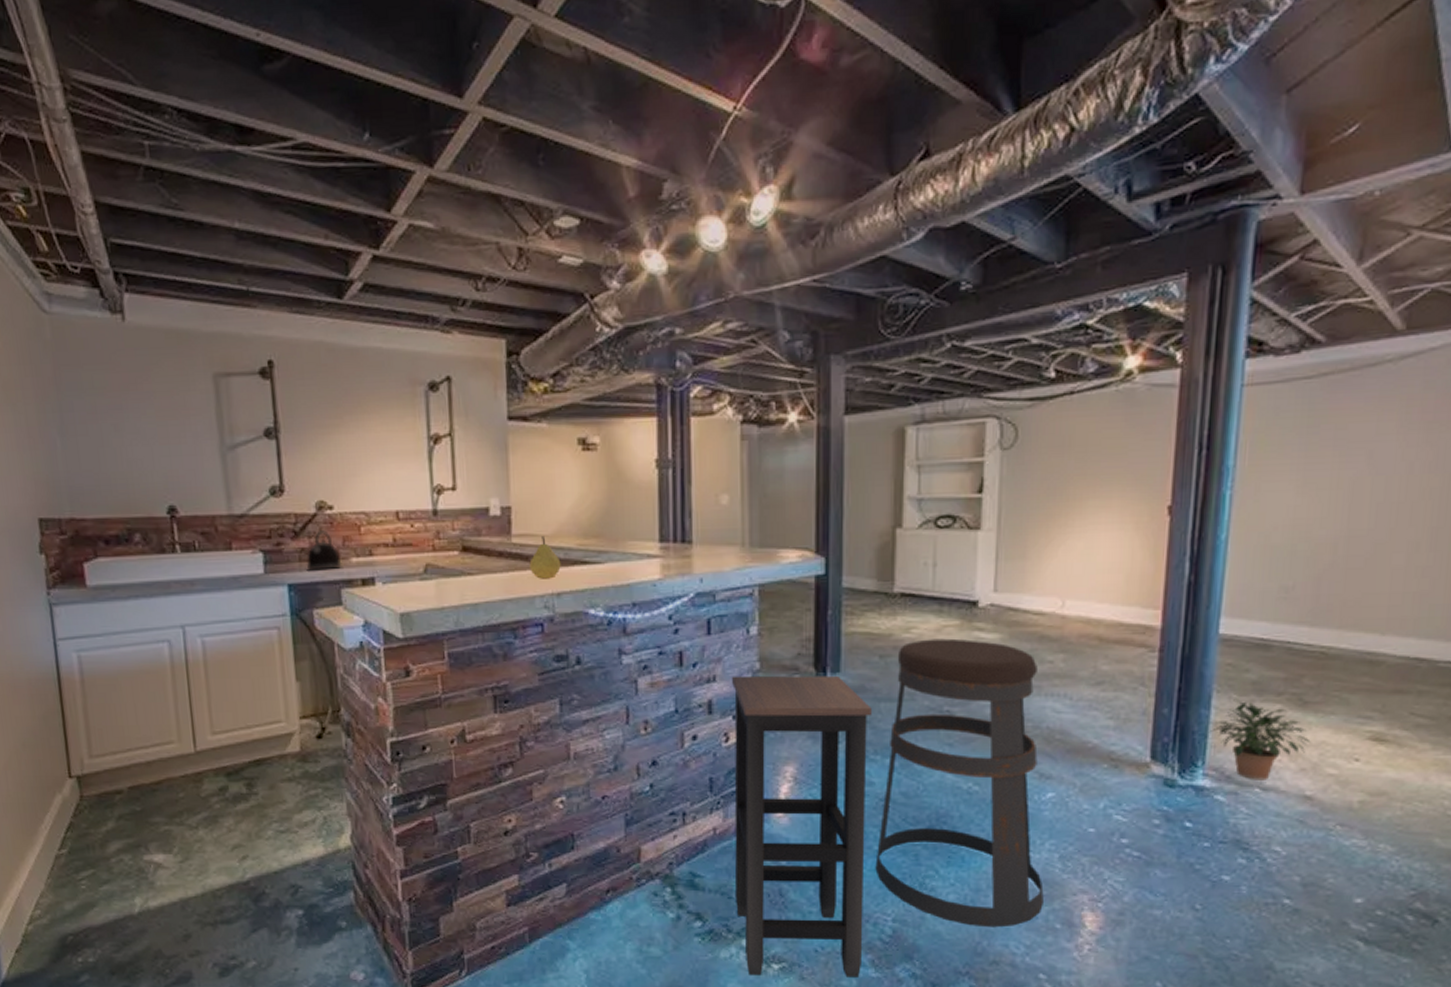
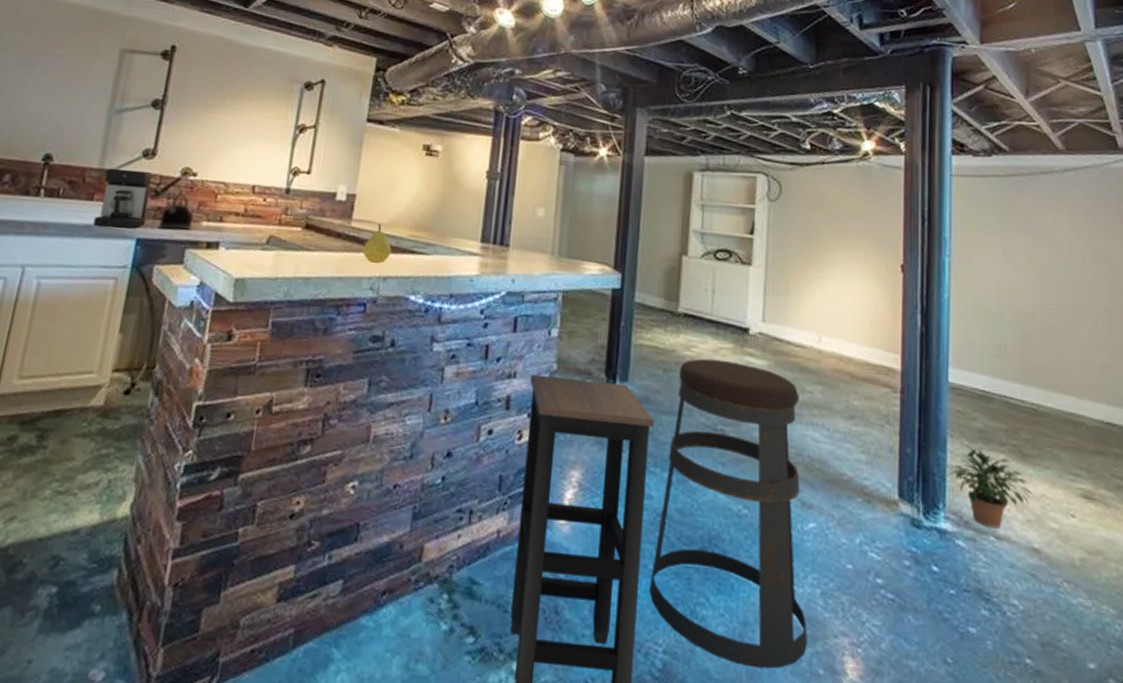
coffee maker: none [236,511,292,577] -> present [93,168,152,229]

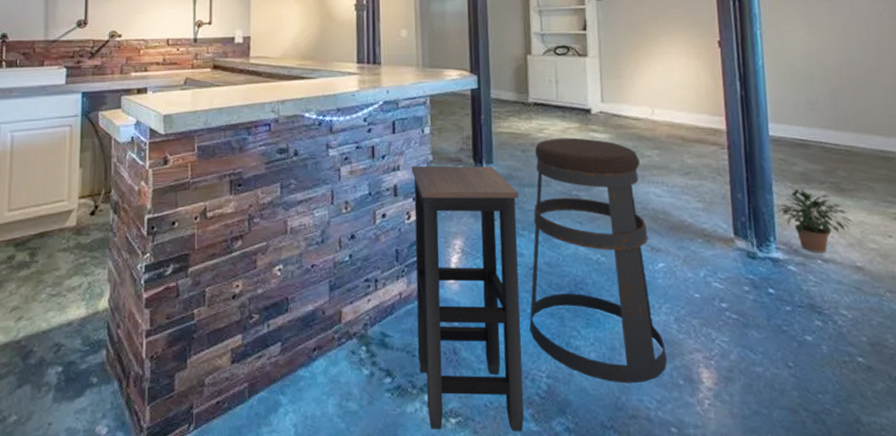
coffee maker: present [93,168,152,229] -> none [47,38,87,87]
kettle: present [158,193,193,230] -> none [97,52,124,82]
fruit: present [362,223,392,263] -> none [262,57,285,90]

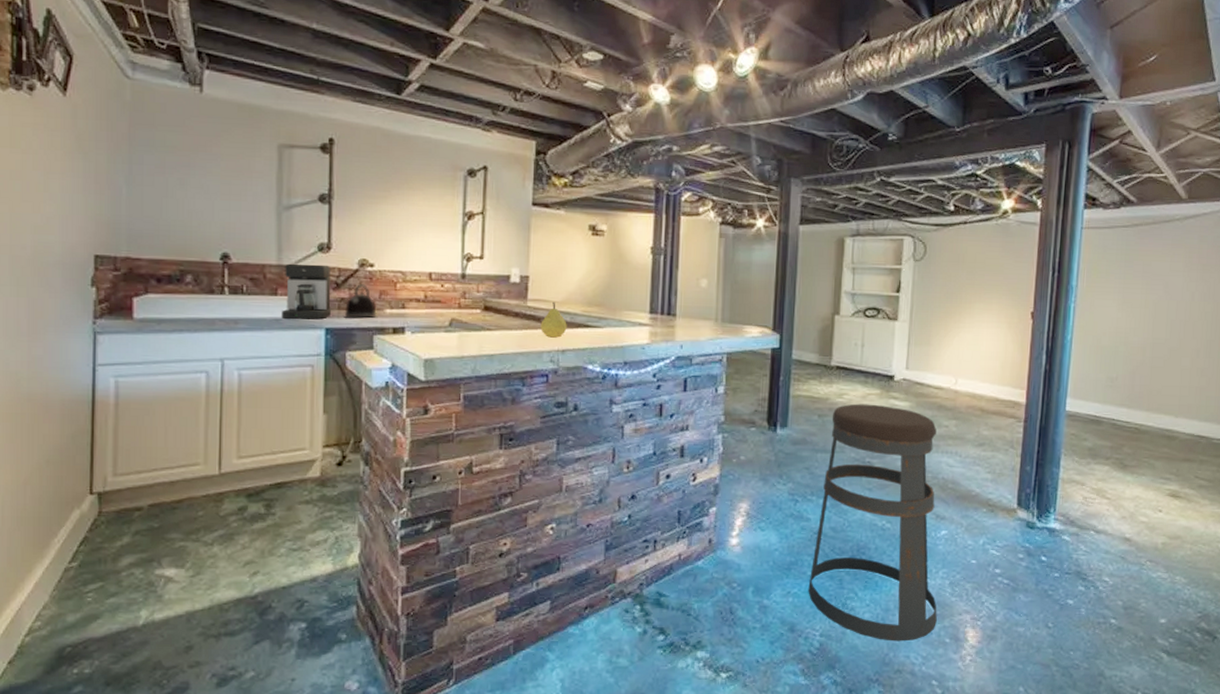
coffee maker: none [47,38,87,87] -> present [281,263,331,320]
kettle: none [97,52,124,82] -> present [344,284,377,319]
fruit: none [262,57,285,90] -> present [540,301,567,338]
bar stool: present [412,165,524,431] -> none [693,426,811,685]
potted plant: present [775,188,854,253] -> none [1059,463,1130,525]

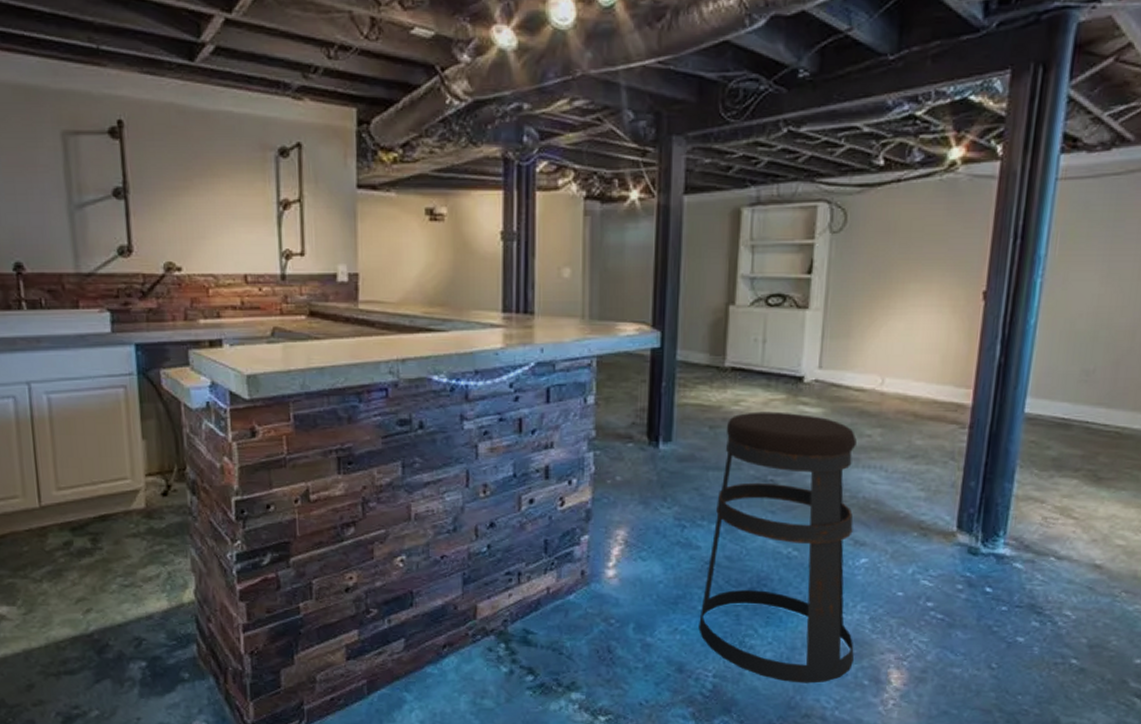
coffee maker: present [281,263,331,320] -> none [84,271,139,336]
kettle: present [344,284,377,319] -> none [153,291,190,331]
fruit: present [540,301,567,338] -> none [375,302,406,345]

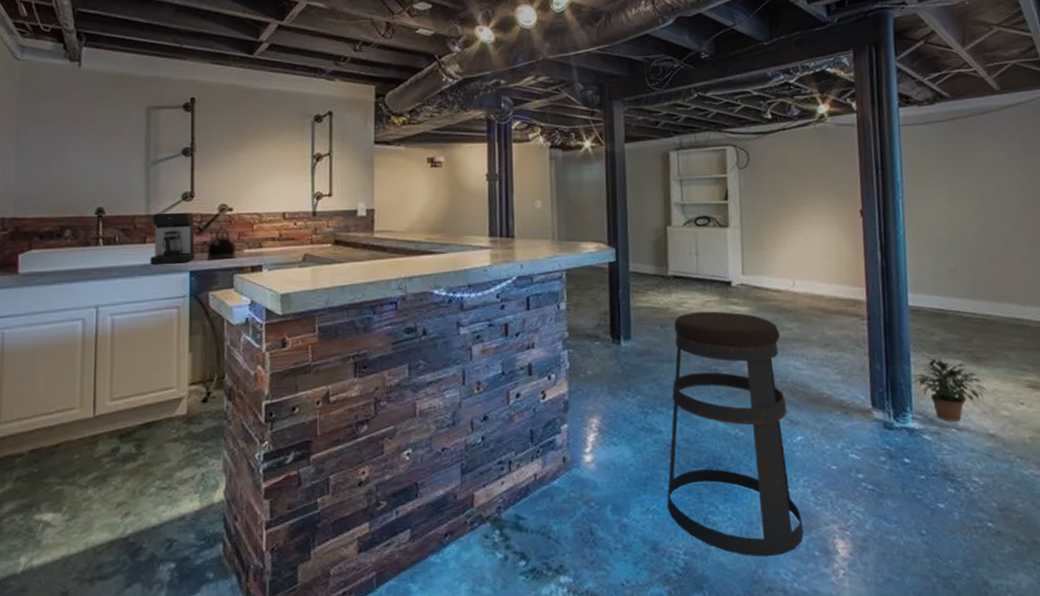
coffee maker: none [84,271,139,336] -> present [150,212,194,265]
kettle: none [153,291,190,331] -> present [206,227,236,260]
potted plant: none [1012,476,1104,550] -> present [912,358,988,422]

